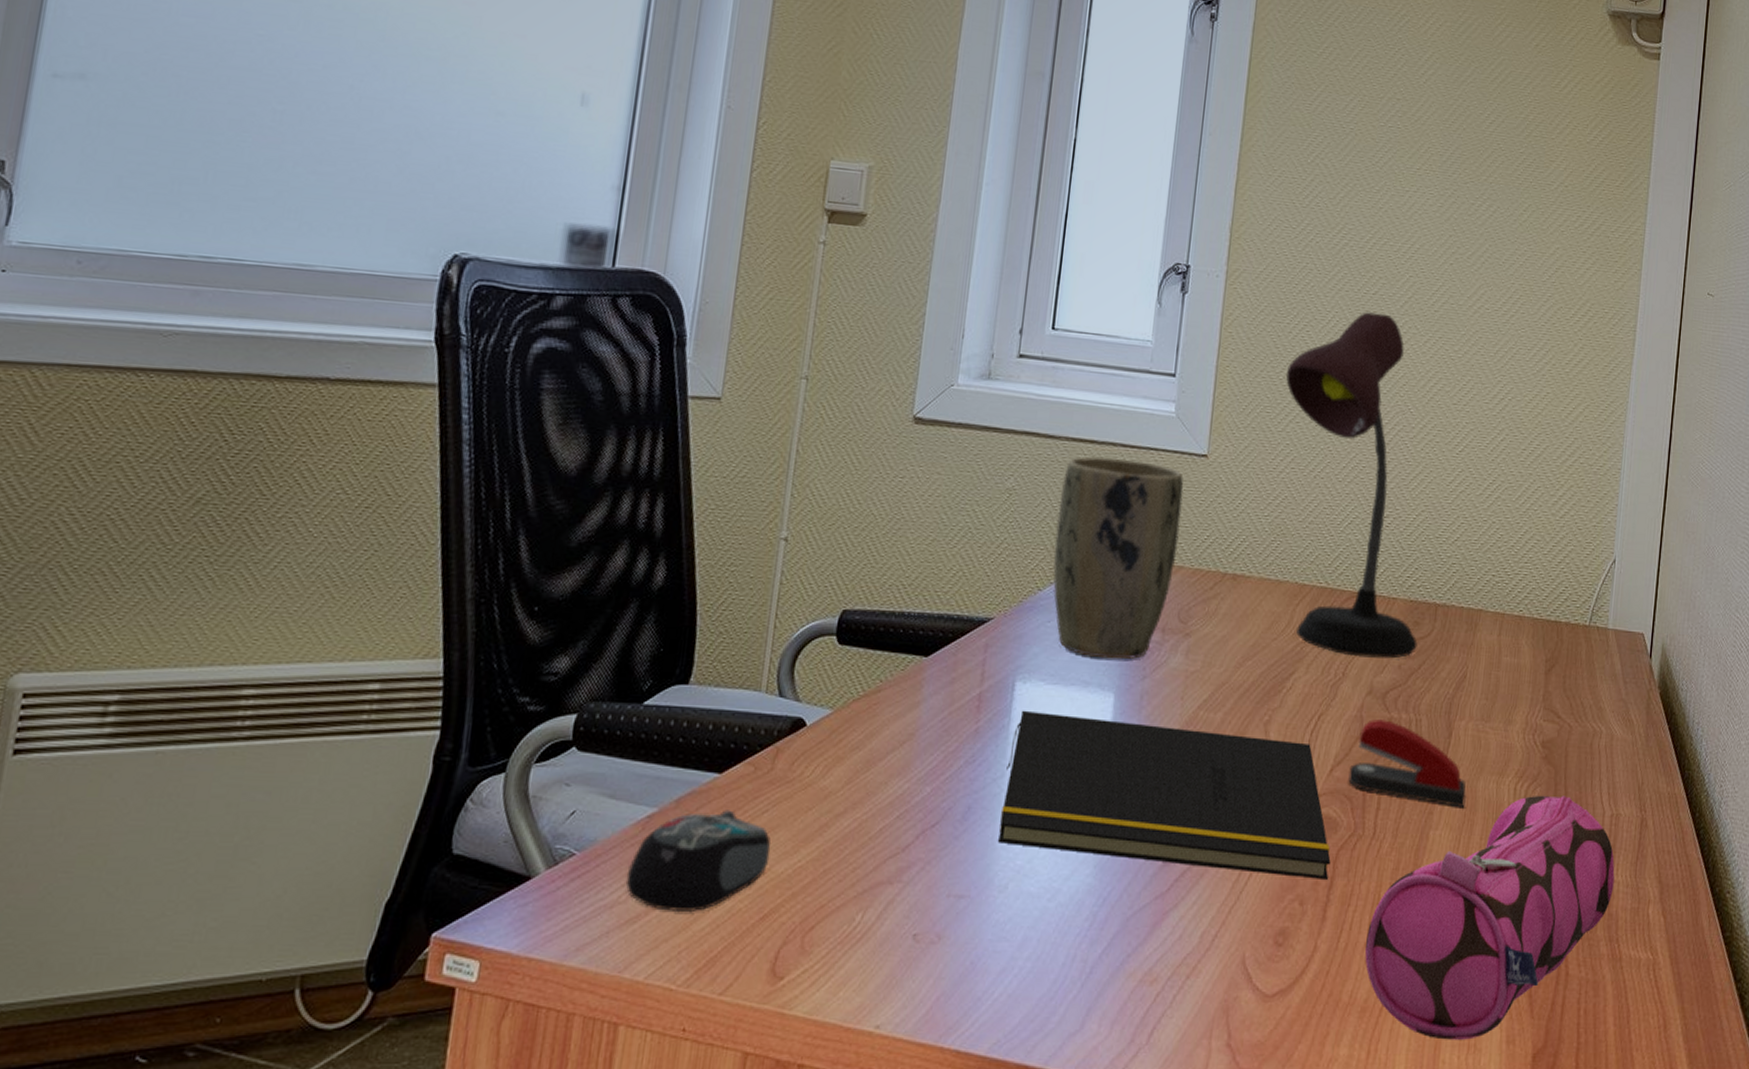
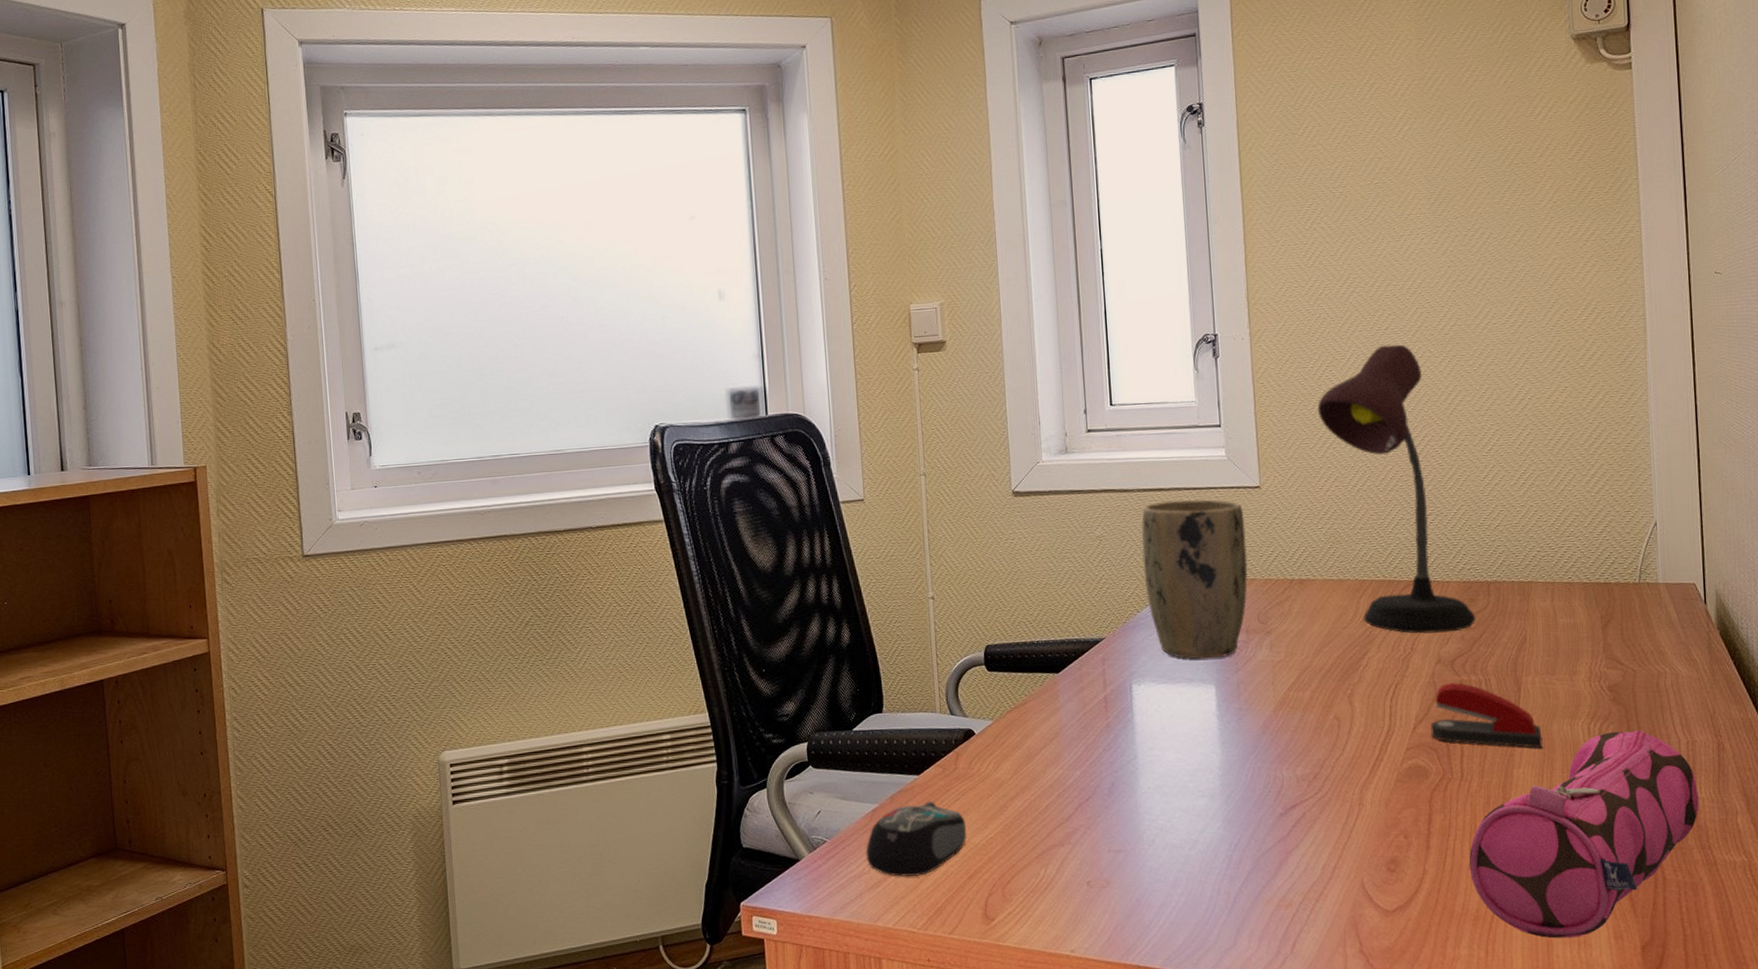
notepad: present [998,710,1331,879] -> none [1137,706,1427,817]

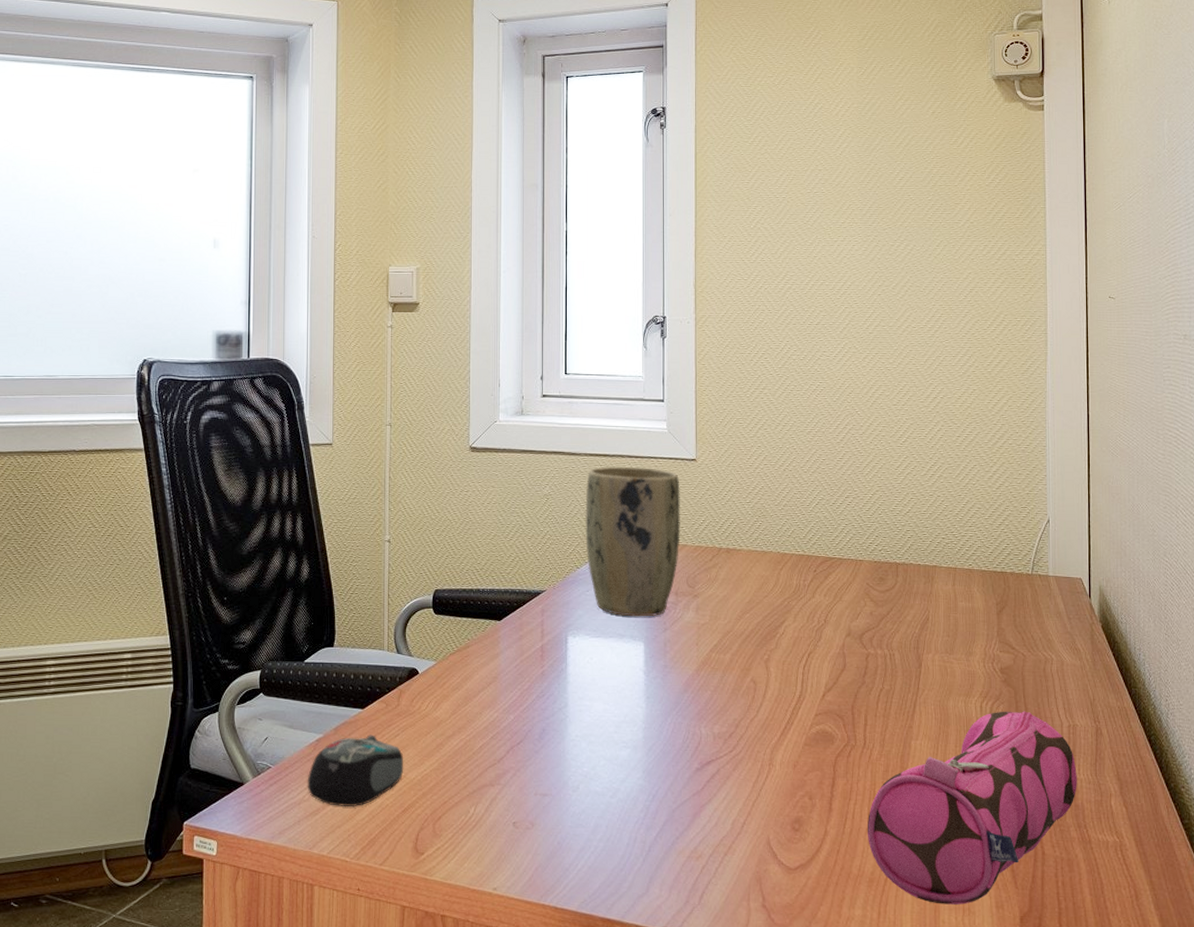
desk lamp: present [1318,344,1476,634] -> none [753,339,884,608]
stapler: present [1430,681,1543,749] -> none [838,654,939,723]

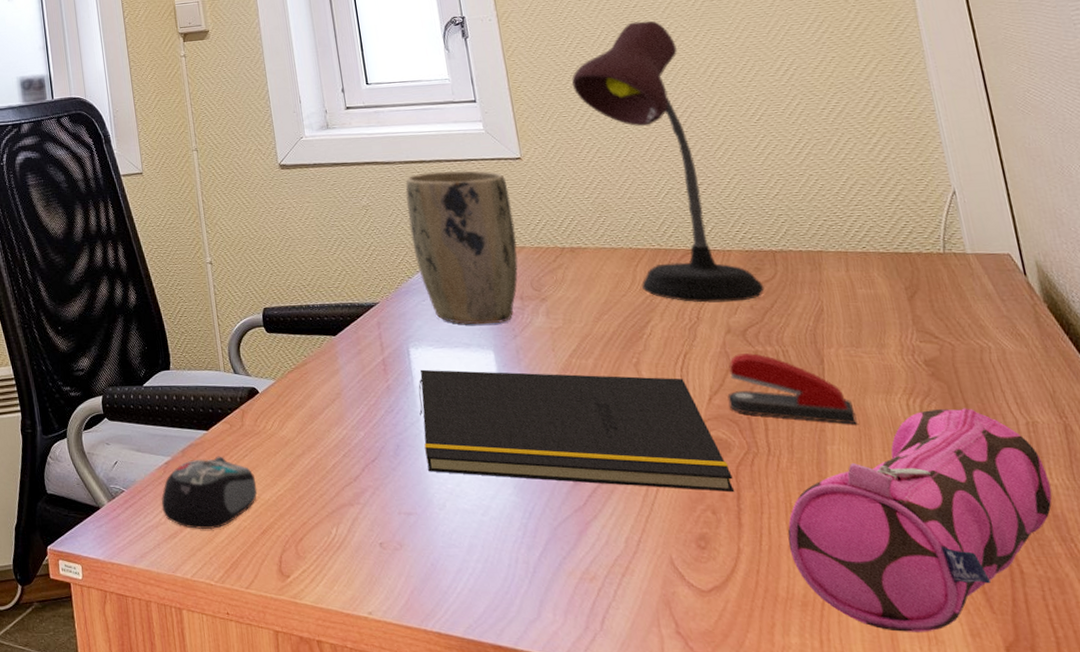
notepad: none [568,657,831,780] -> present [418,369,734,492]
desk lamp: none [753,339,884,608] -> present [572,20,765,303]
stapler: none [838,654,939,723] -> present [727,352,858,425]

